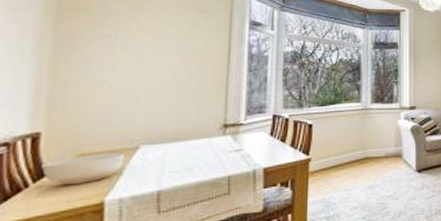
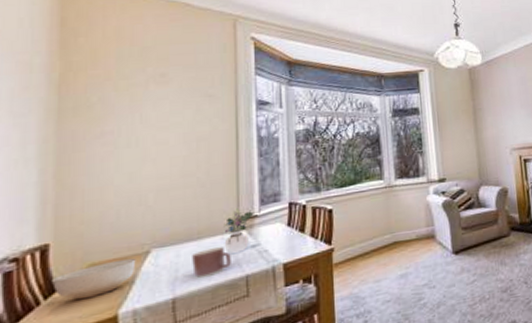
mug: none [178,149,216,175] -> present [192,247,231,279]
bouquet: none [211,116,239,156] -> present [224,208,253,255]

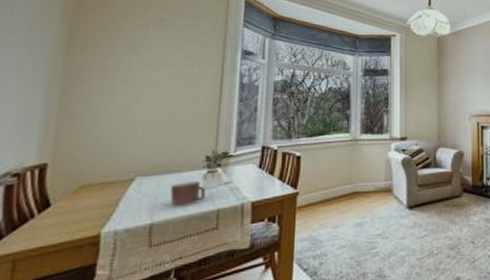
bowl: present [51,258,136,300] -> none [45,183,122,217]

